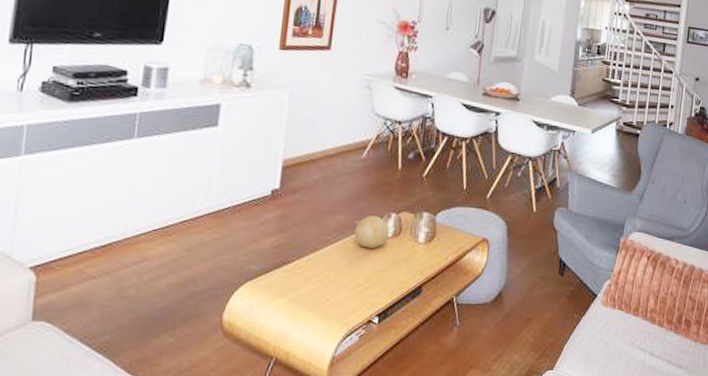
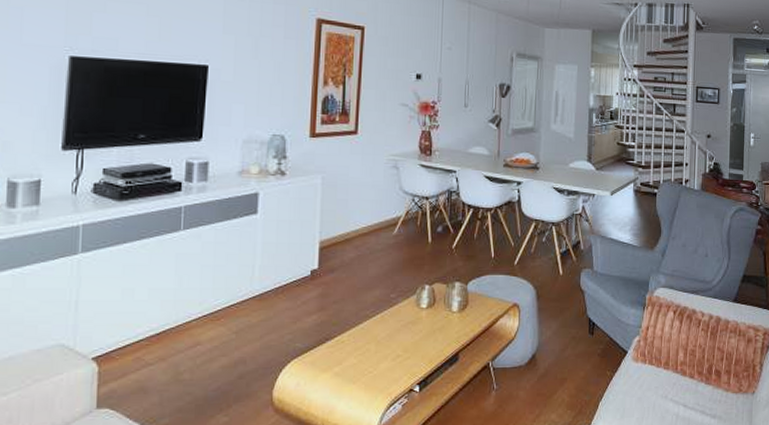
decorative ball: present [354,215,389,250] -> none [391,289,424,321]

